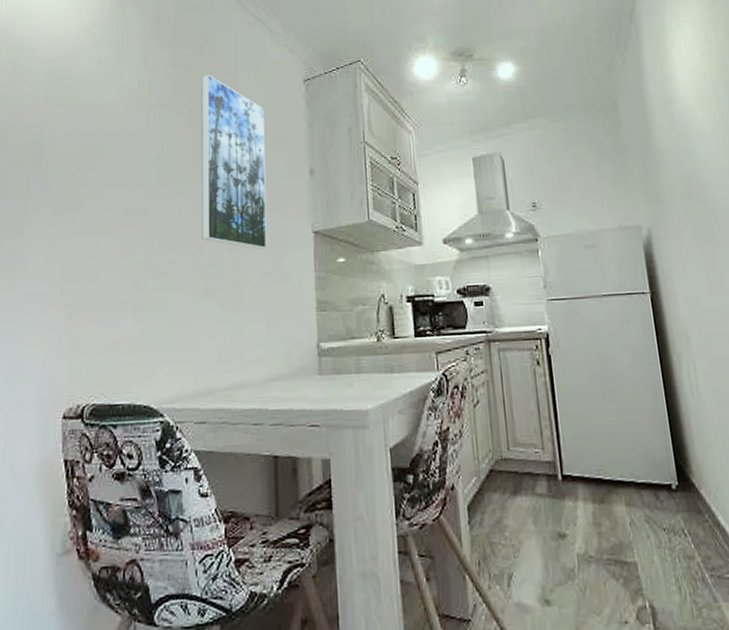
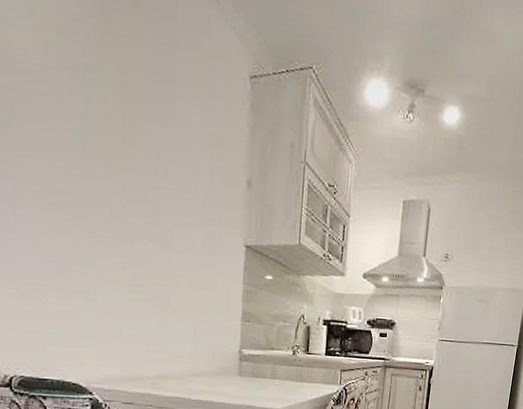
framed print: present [201,74,267,249] -> none [132,41,204,255]

